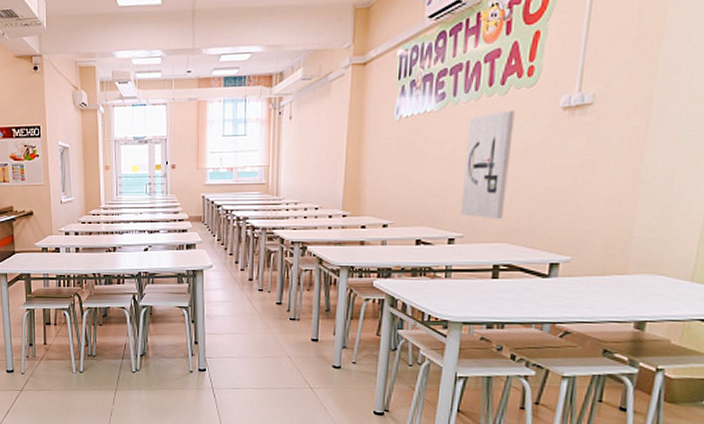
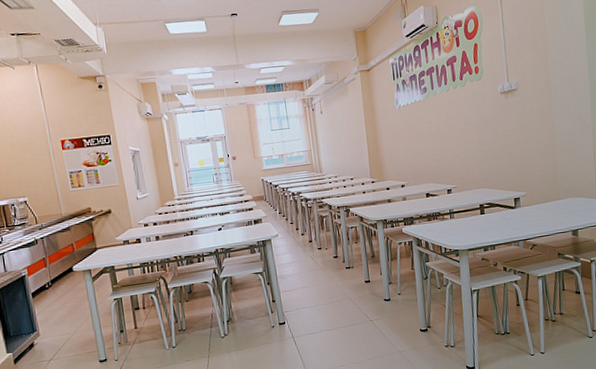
wall art: present [461,110,515,220] -> none [445,96,480,173]

